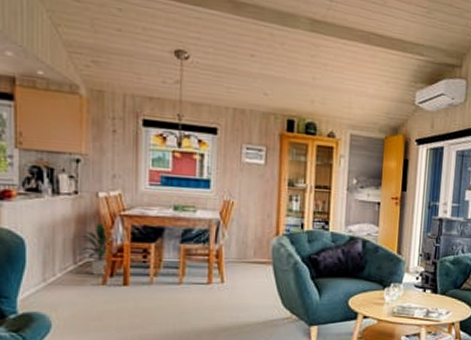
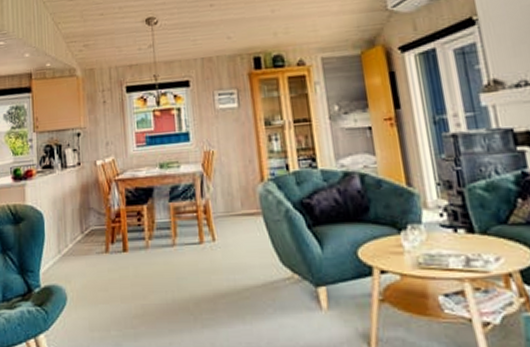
indoor plant: present [77,221,109,275] -> none [83,187,108,243]

